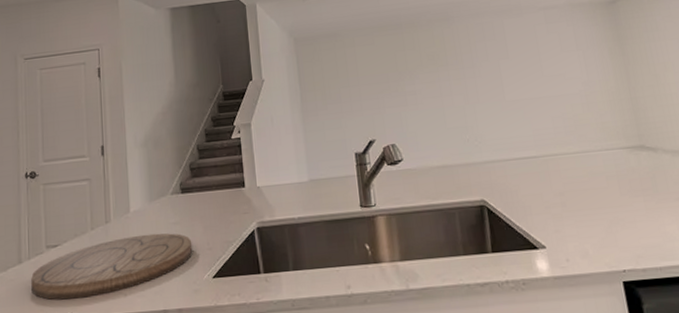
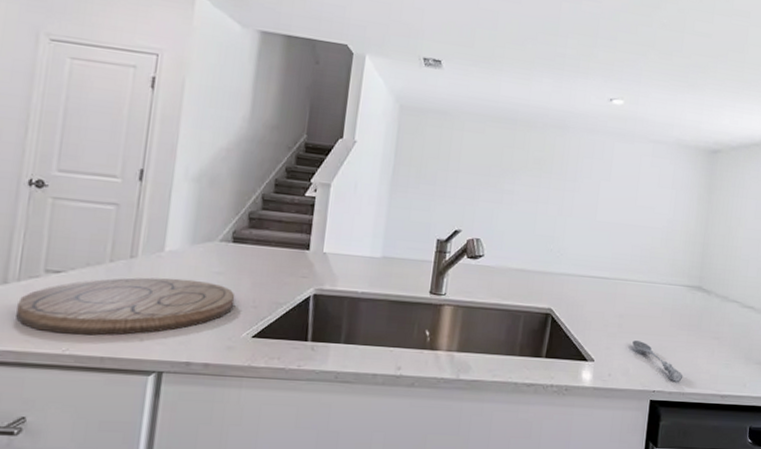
soupspoon: none [582,217,654,258] -> present [632,340,683,383]

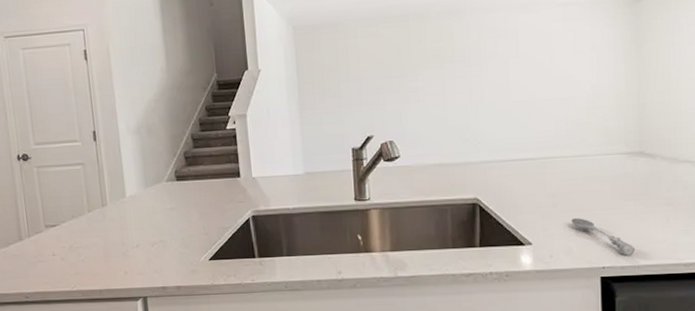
cutting board: present [16,277,235,336] -> none [33,217,189,275]

